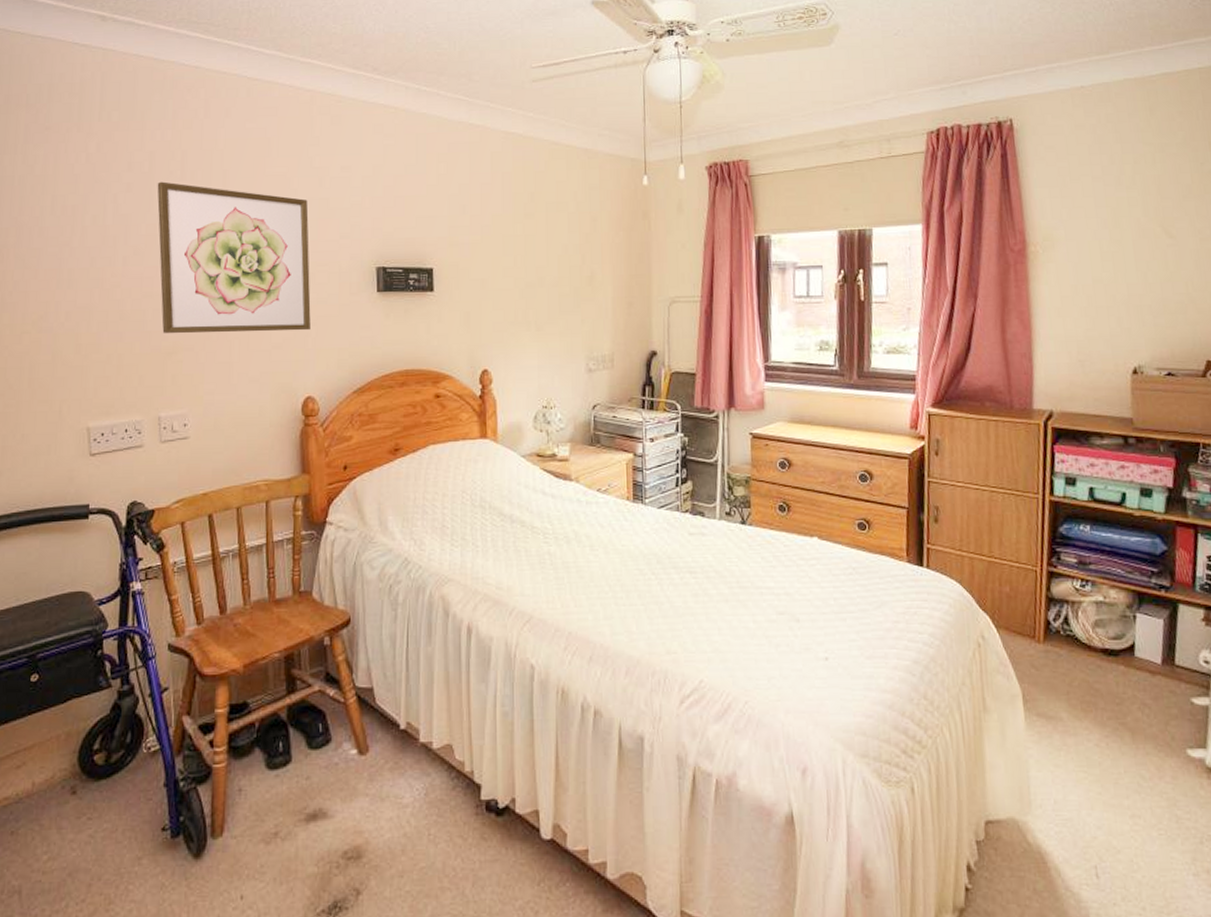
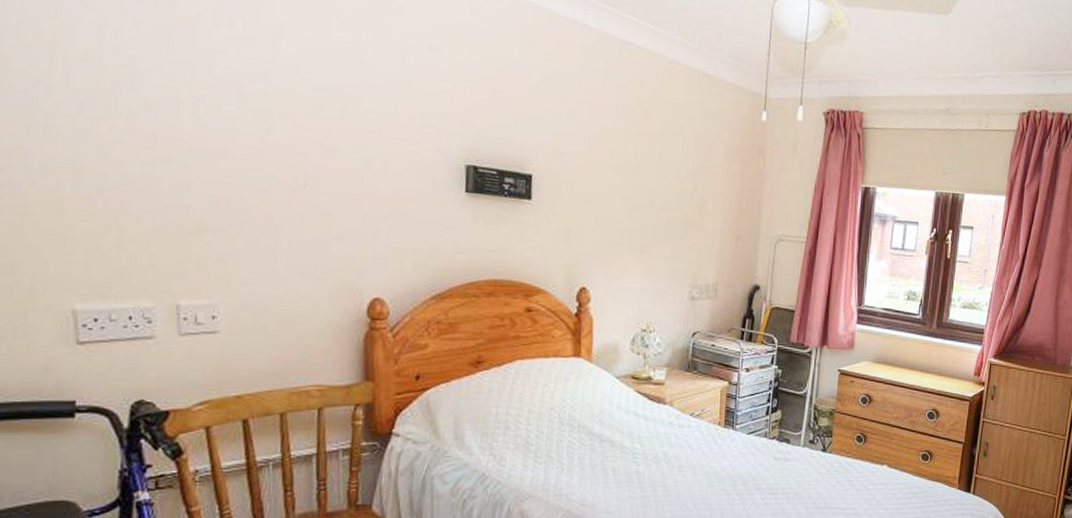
wall art: present [157,181,311,334] -> none [179,23,385,226]

